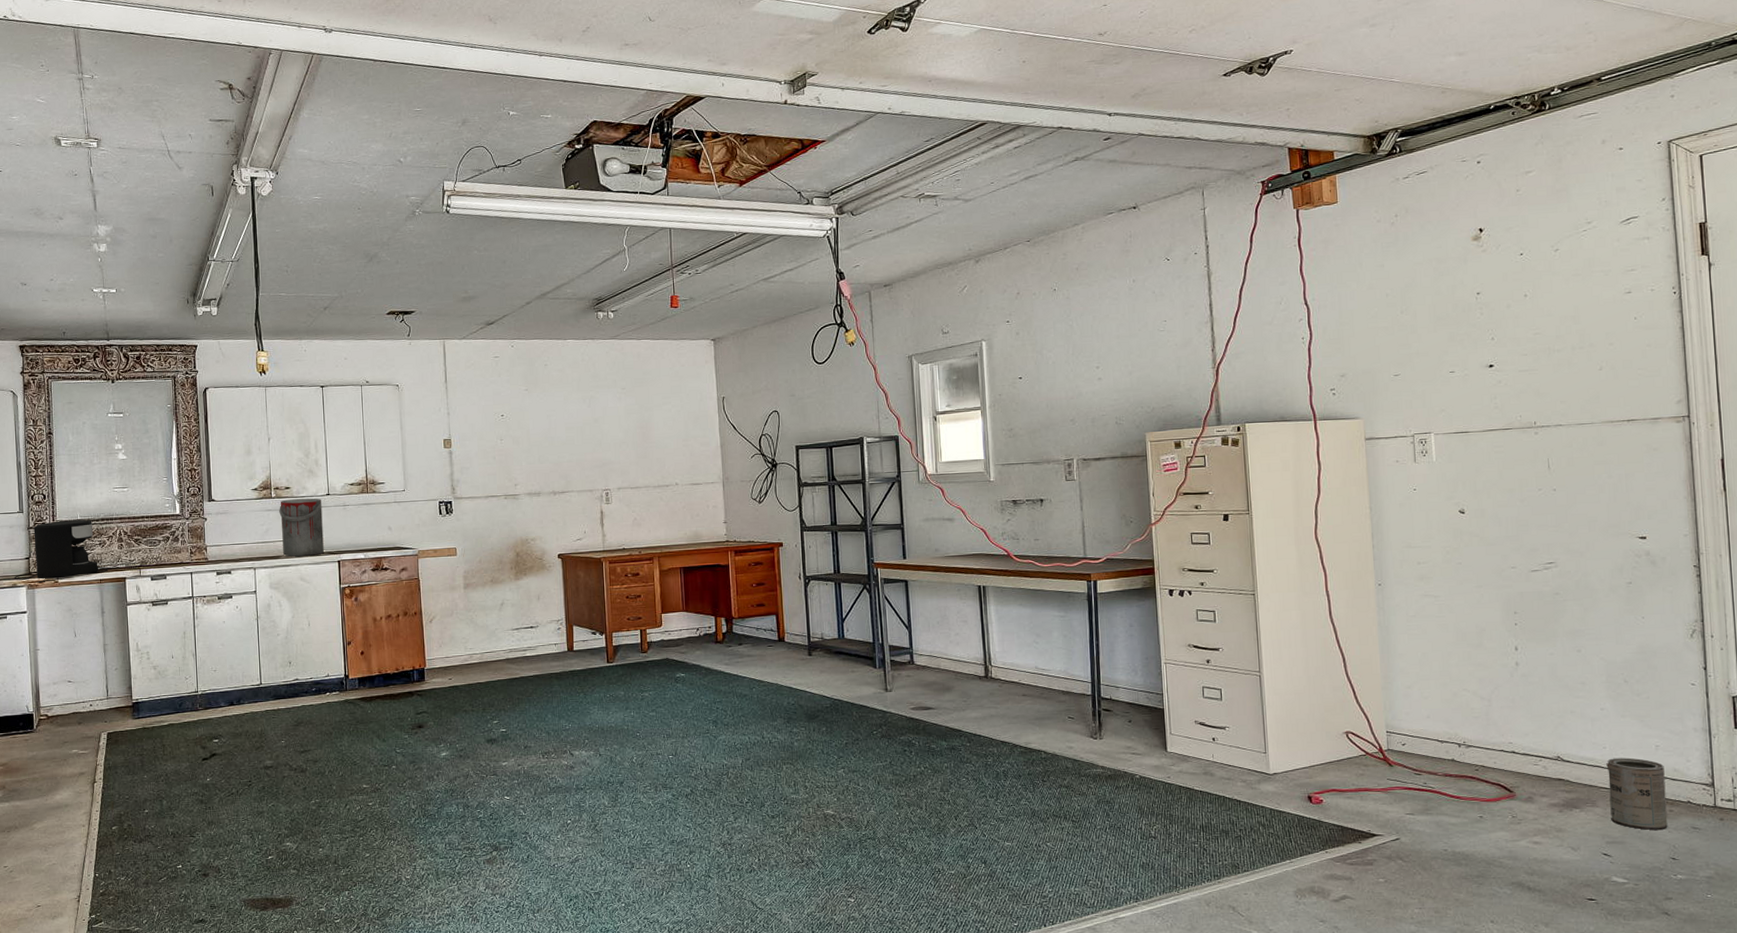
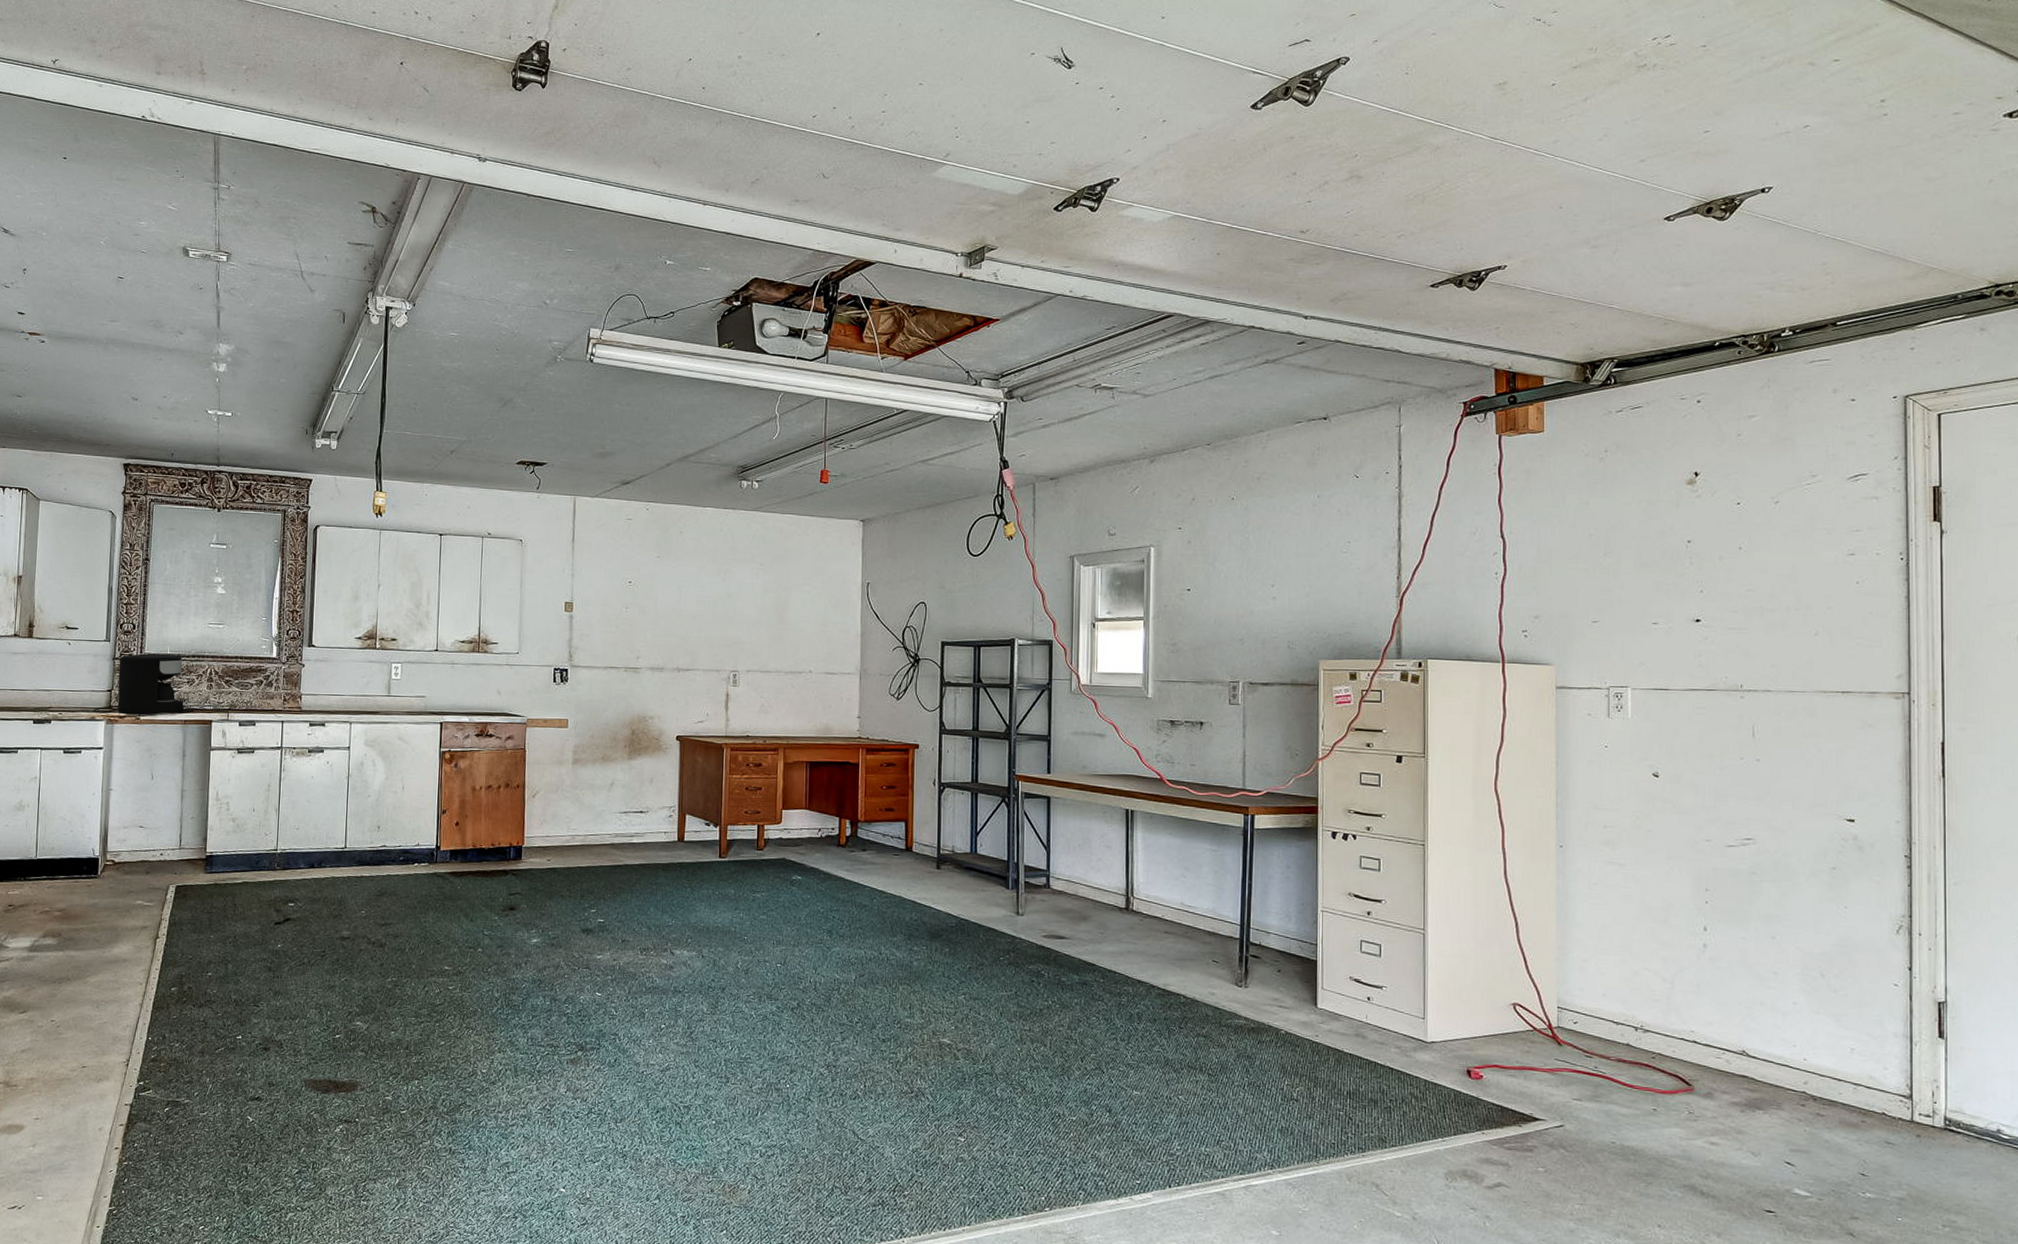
paint can: present [279,498,324,557] -> none [382,652,429,714]
paint can: present [1606,757,1668,830] -> none [1795,1058,1859,1141]

